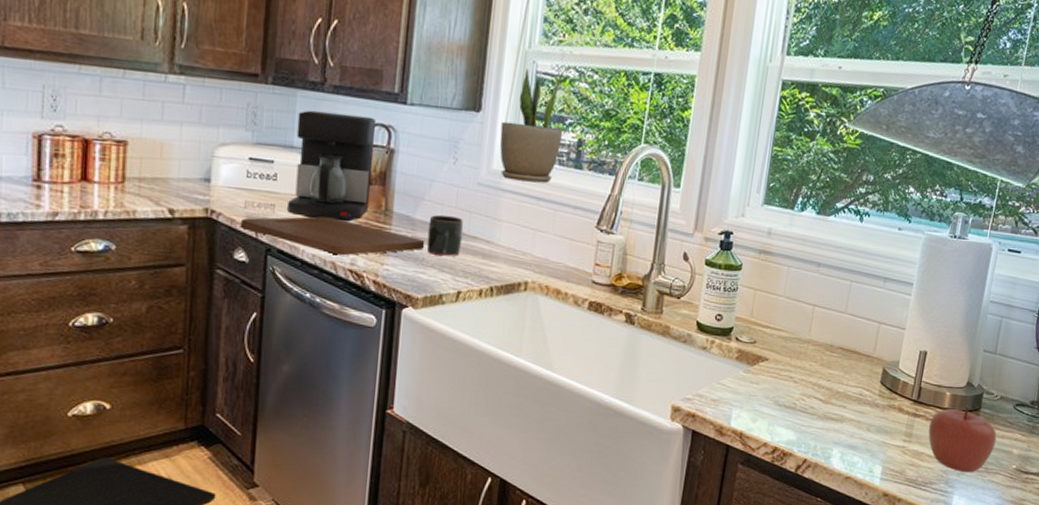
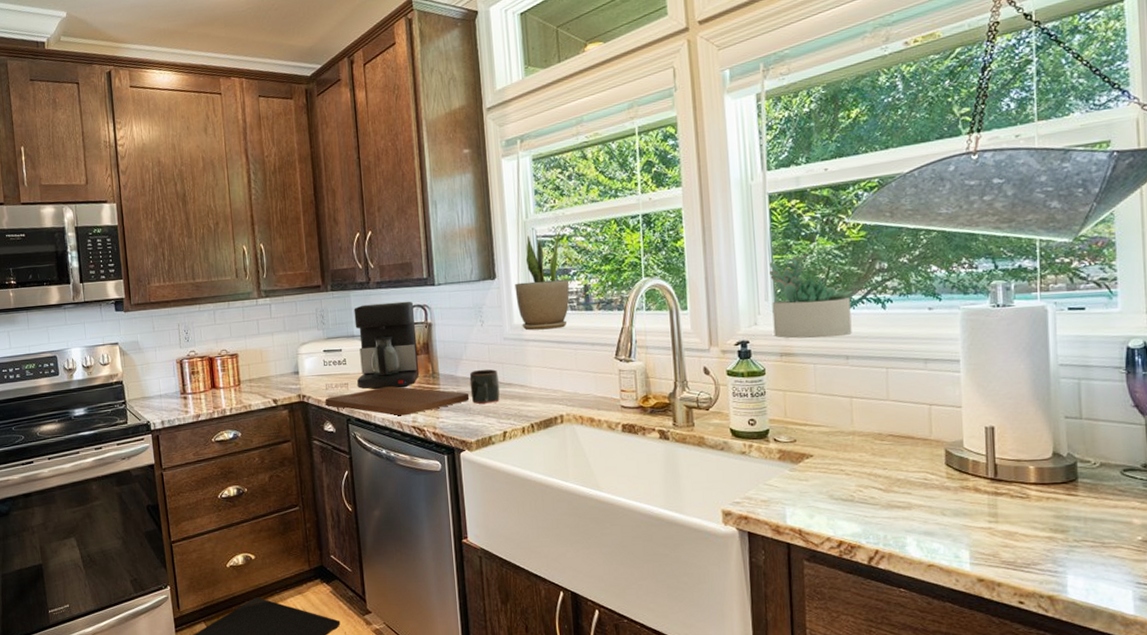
succulent plant: none [757,151,839,243] -> present [769,254,854,339]
fruit: present [928,405,997,473] -> none [1017,477,1108,550]

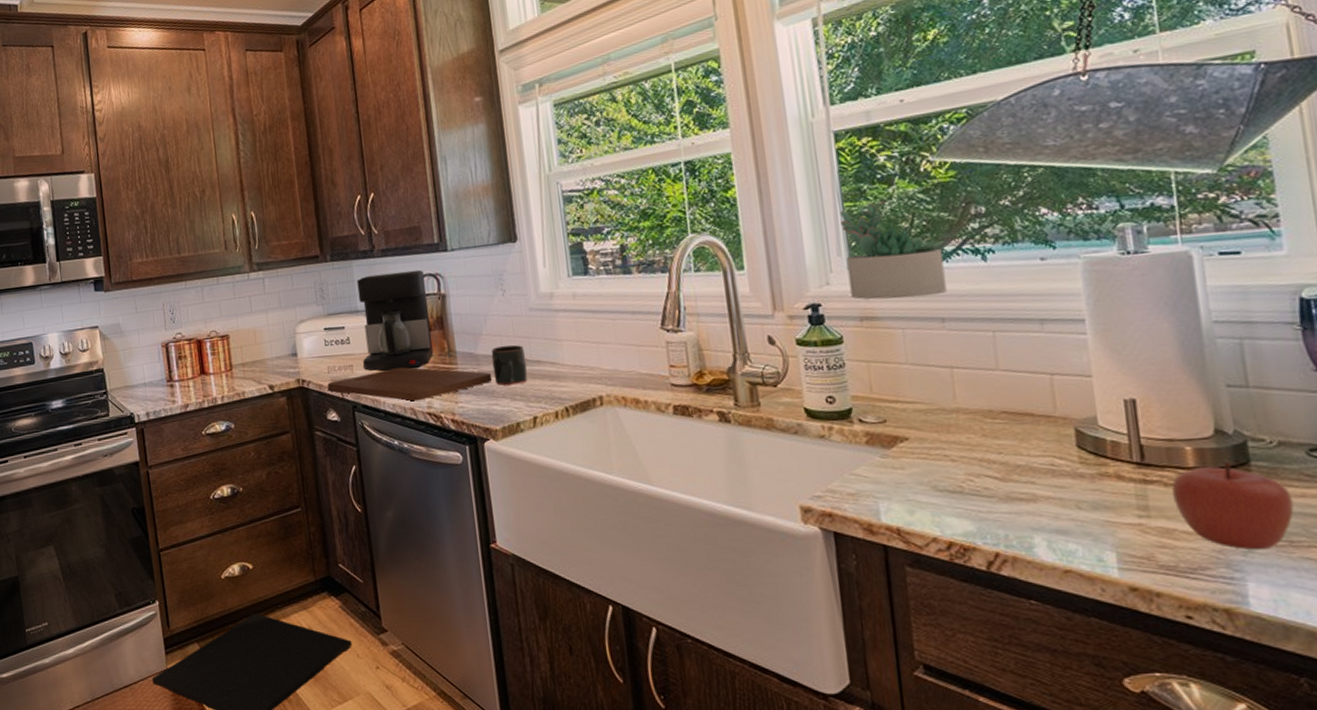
potted plant: present [515,228,570,331] -> none [539,181,604,300]
fruit: none [1017,477,1108,550] -> present [1172,460,1294,550]

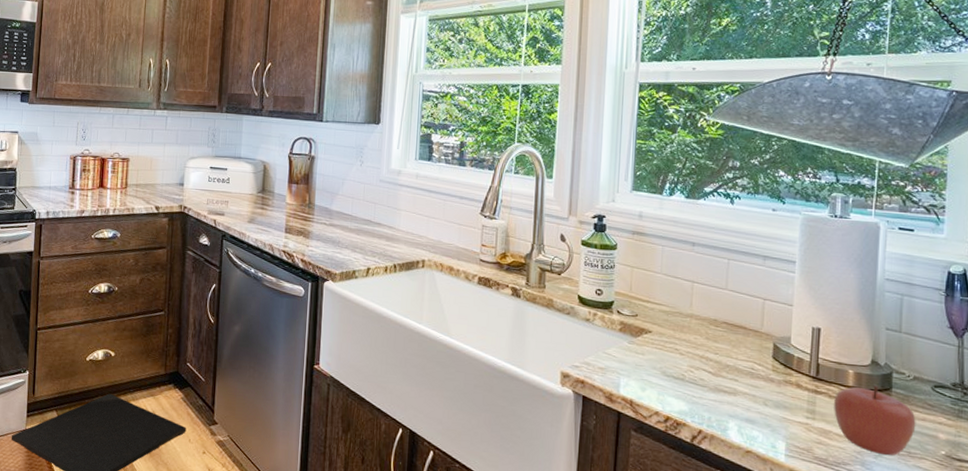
cutting board: present [327,367,493,402] -> none [204,209,340,240]
coffee maker: present [357,269,434,372] -> none [237,130,301,213]
mug: present [491,344,528,385] -> none [341,206,371,239]
succulent plant: present [839,199,947,300] -> none [629,143,706,224]

